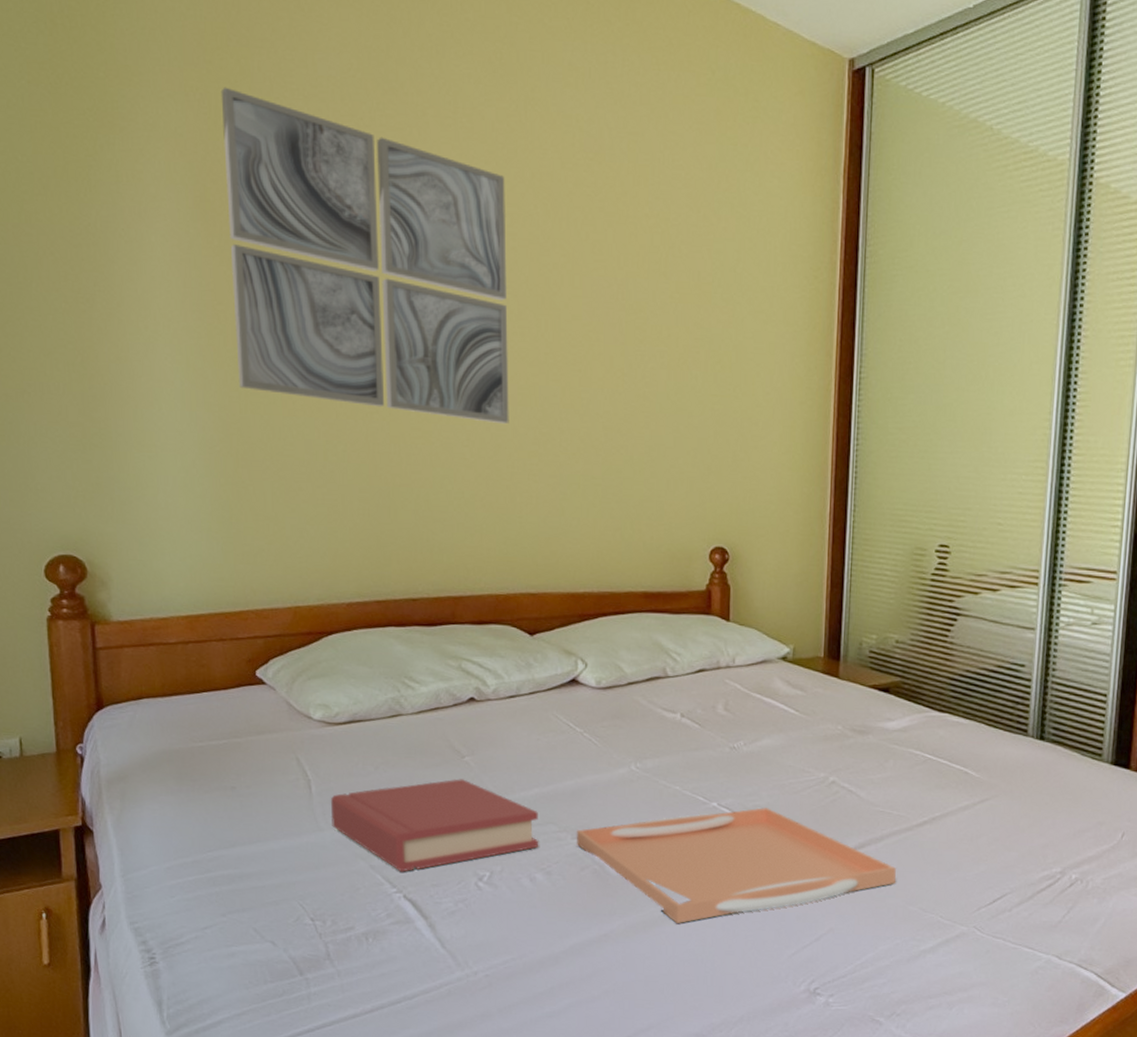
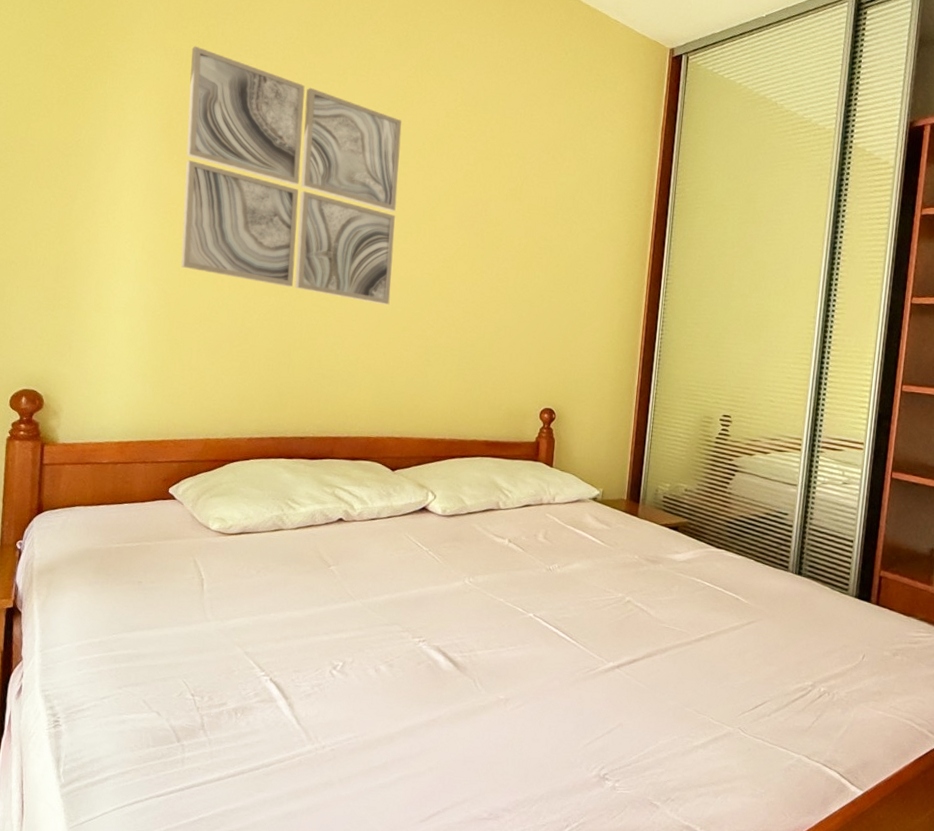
hardback book: present [330,779,539,872] -> none [216,583,387,659]
serving tray: present [576,807,896,923] -> none [415,619,677,713]

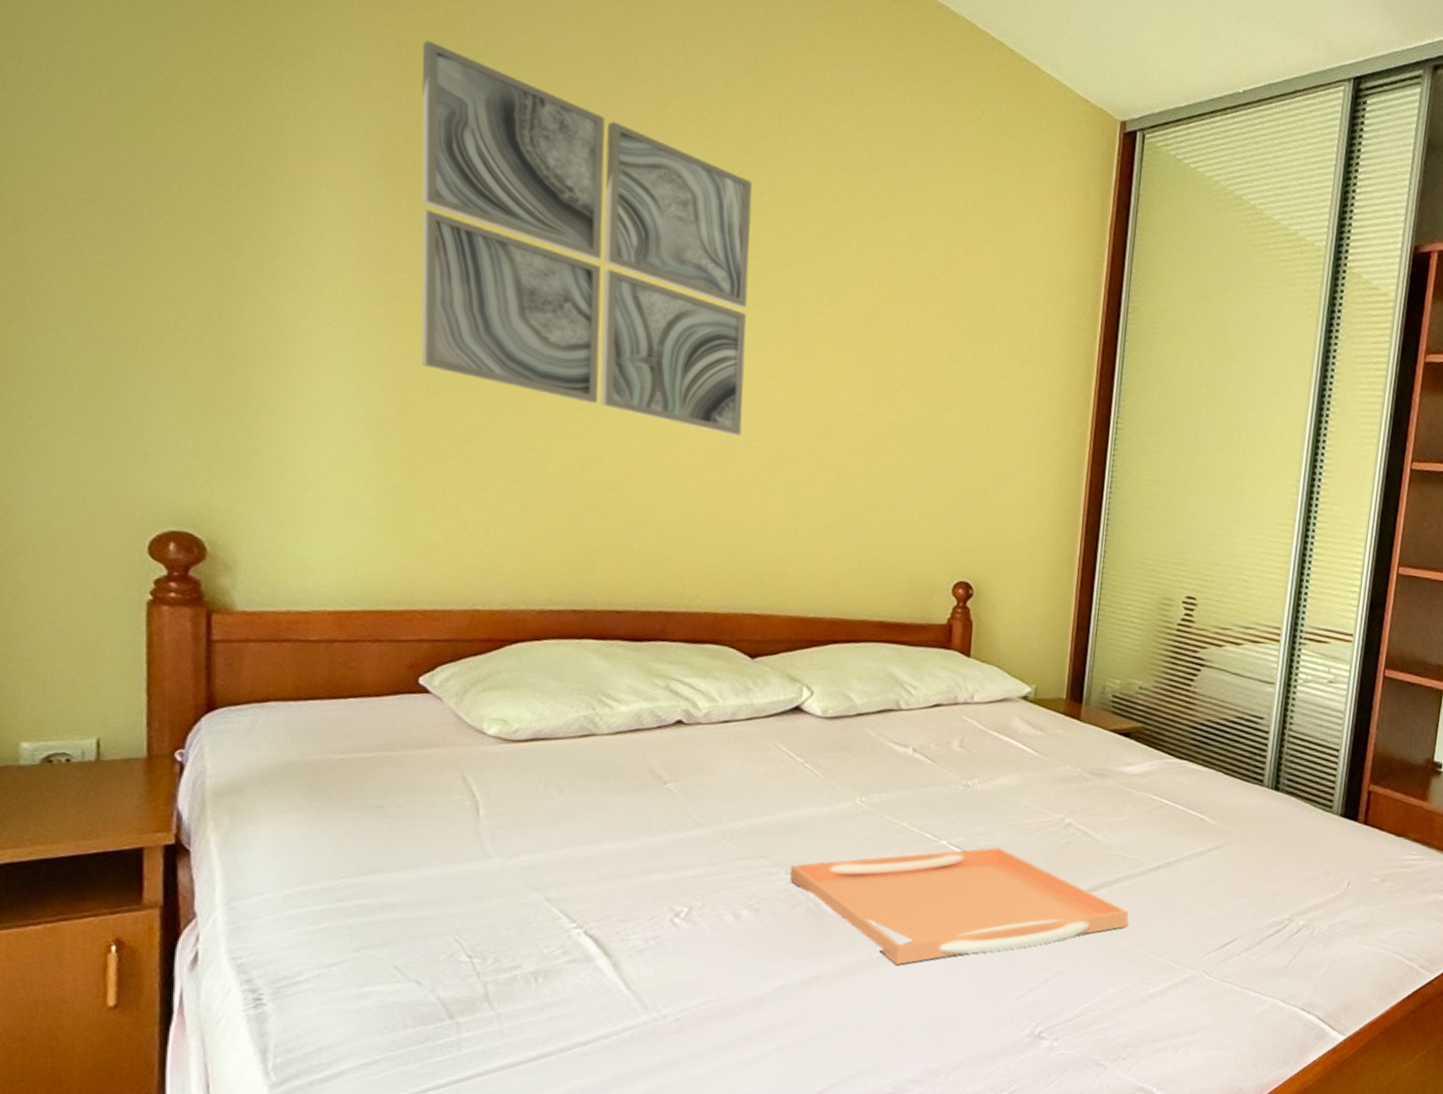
serving tray: none [415,619,677,713] -> present [789,847,1129,965]

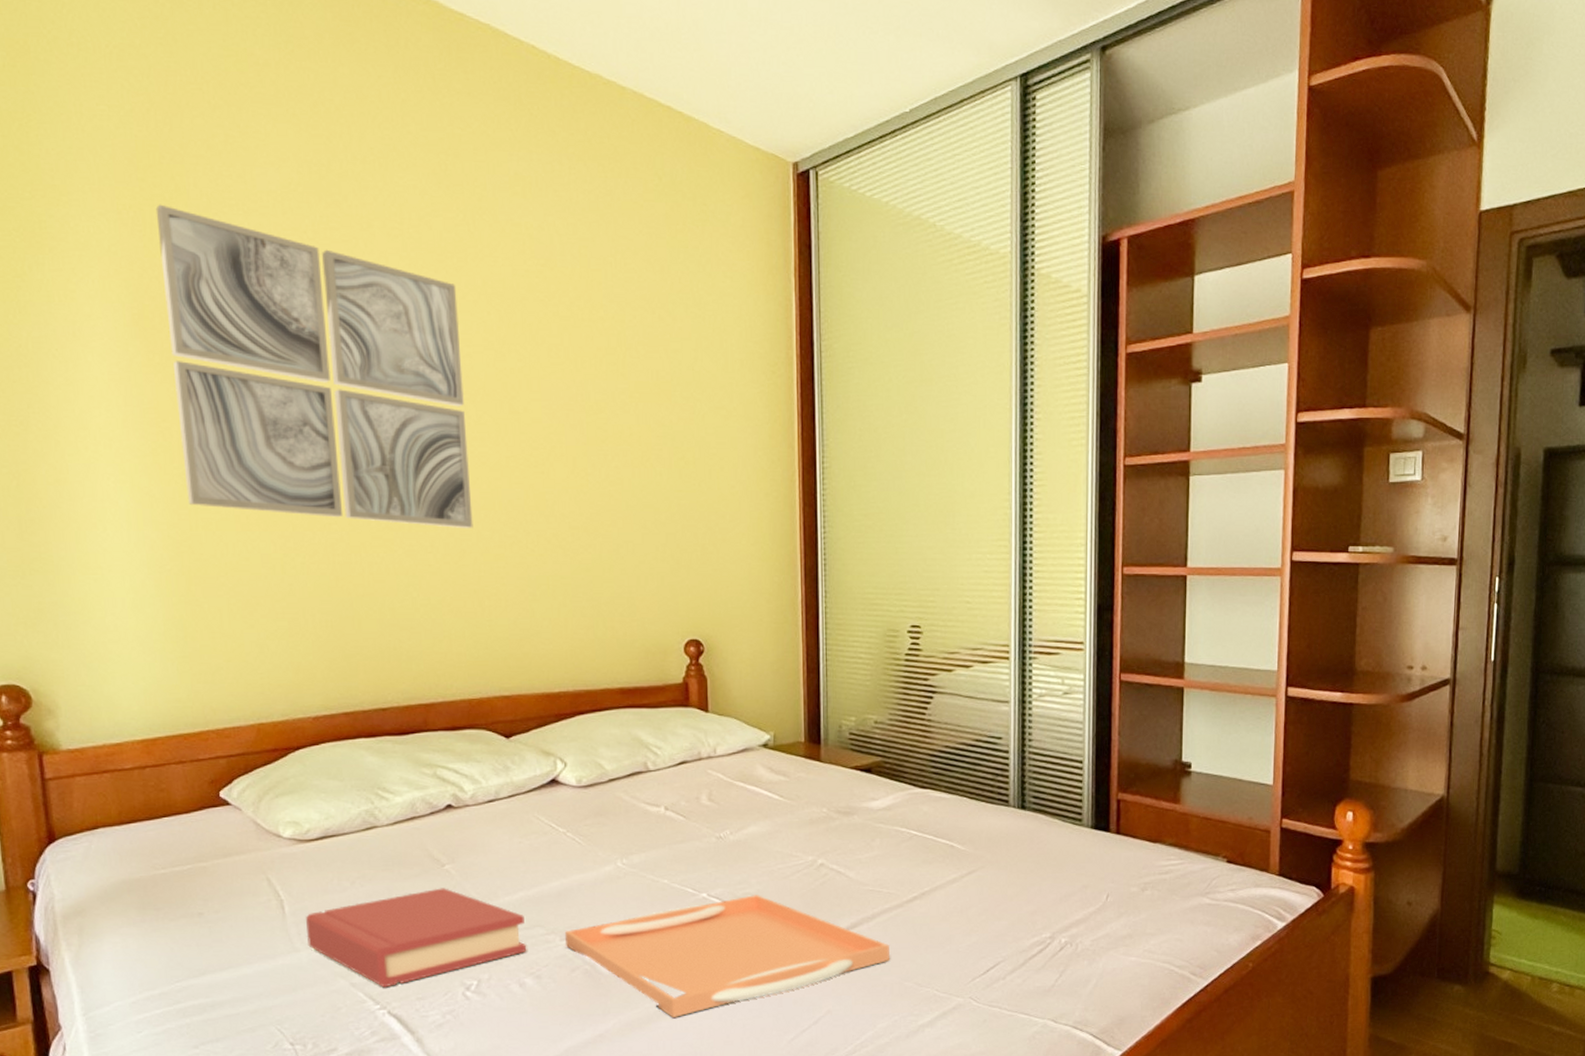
hardback book: none [500,806,748,906] -> present [306,888,527,988]

